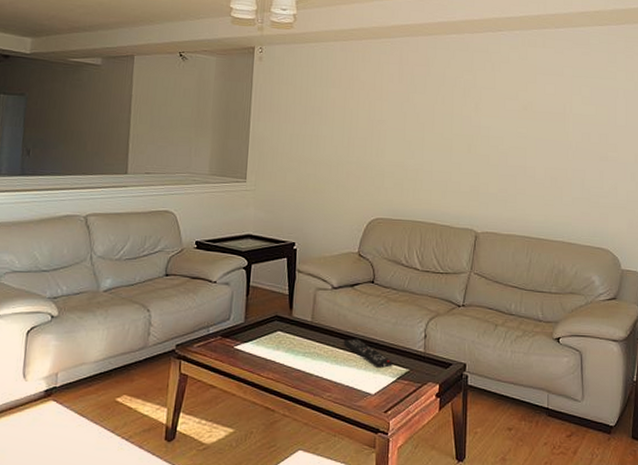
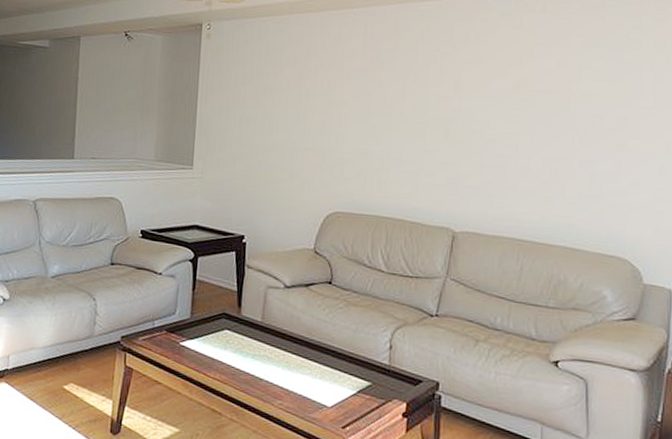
remote control: present [343,338,392,369] -> none [296,343,352,380]

